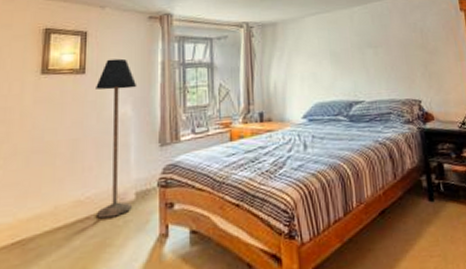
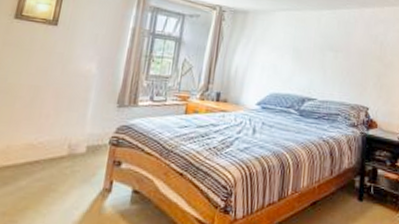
floor lamp: present [96,58,137,219] -> none [46,16,106,165]

